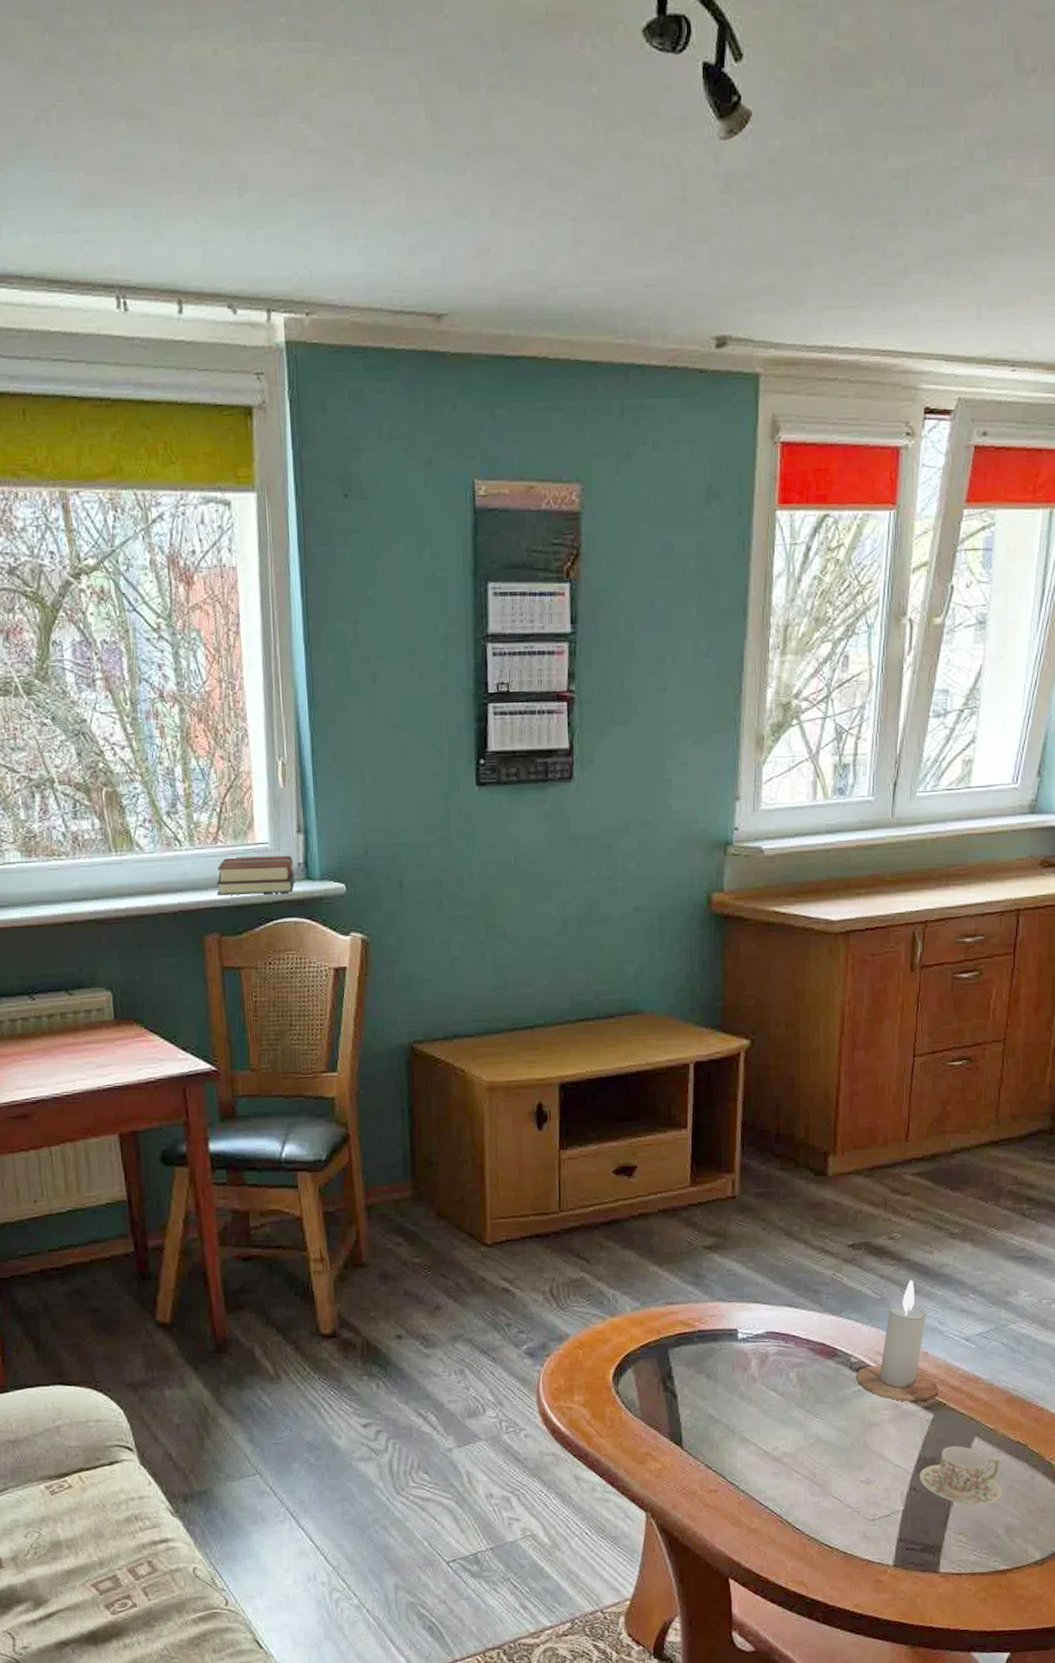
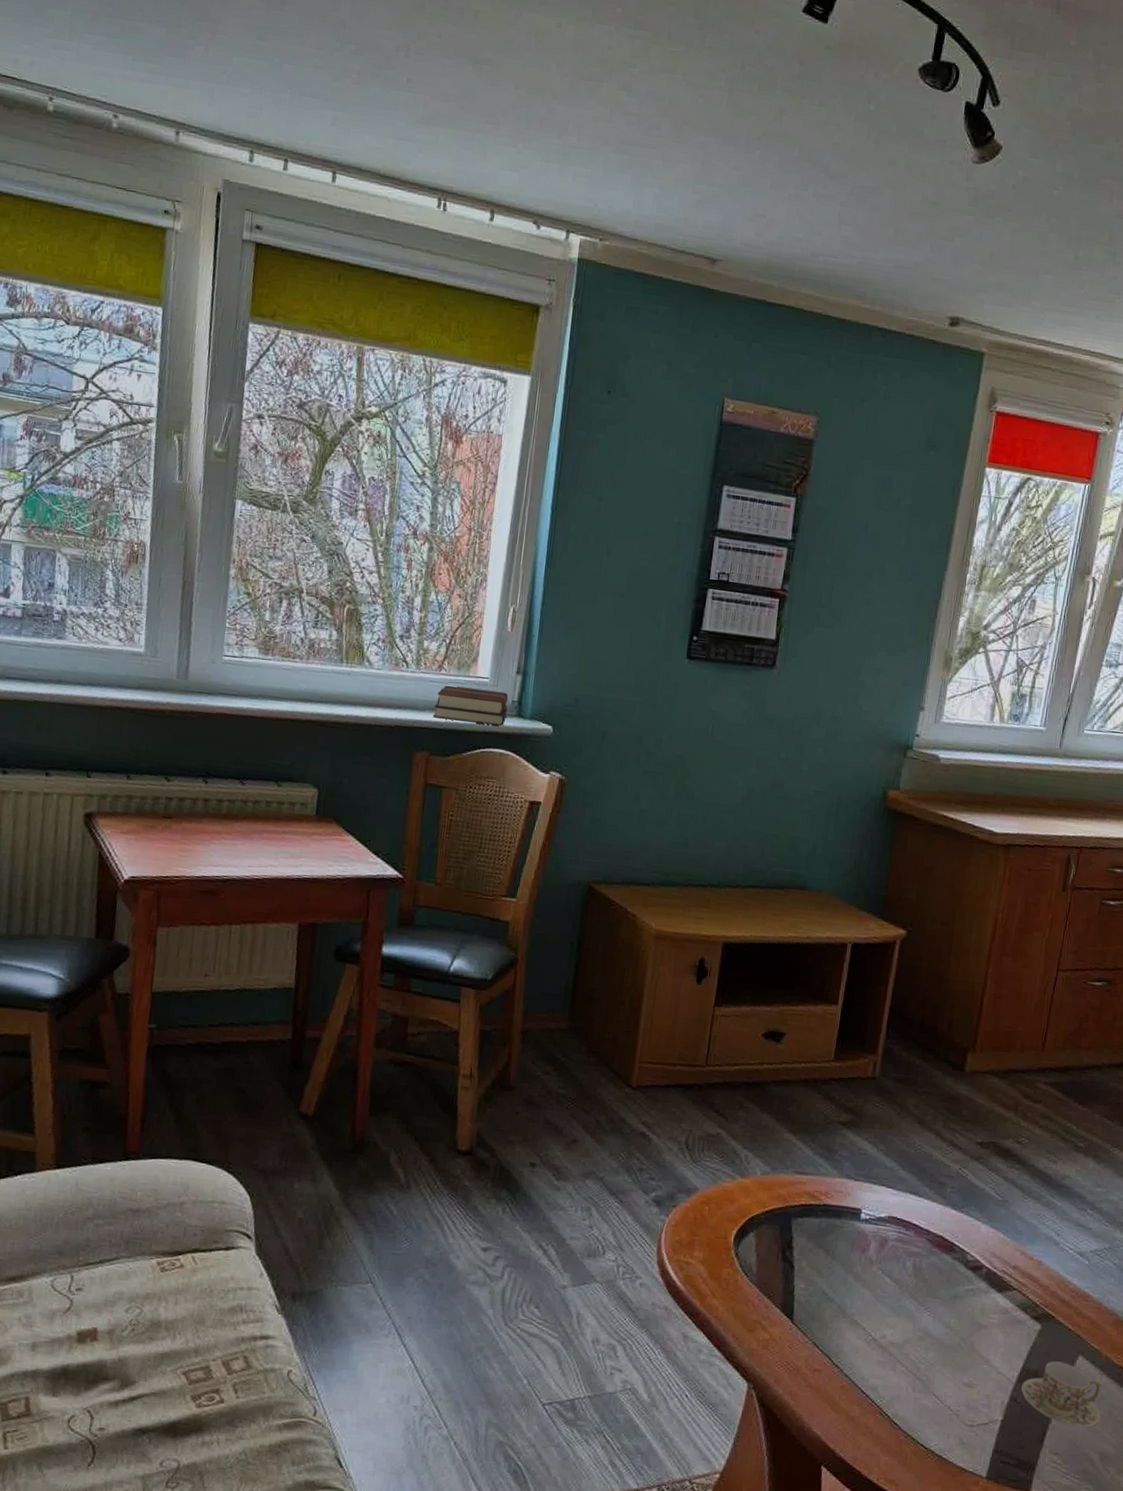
candle: present [855,1280,939,1403] -> none [969,1186,1049,1311]

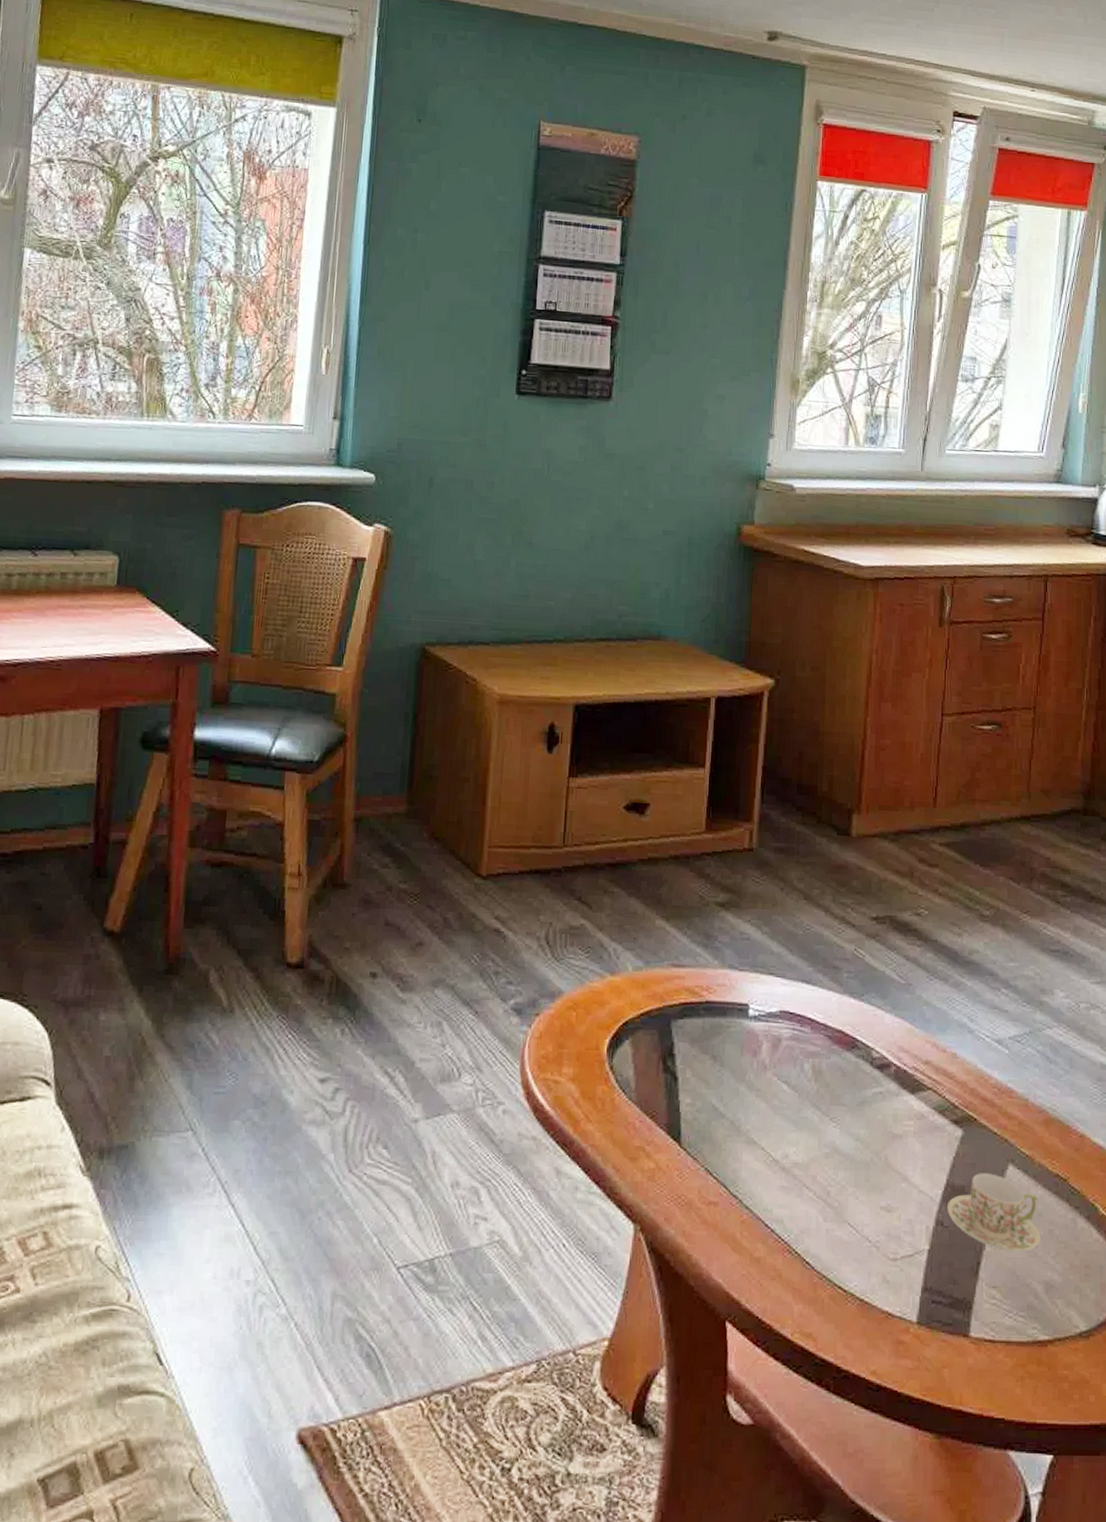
books: present [433,686,509,726] -> none [243,436,326,477]

